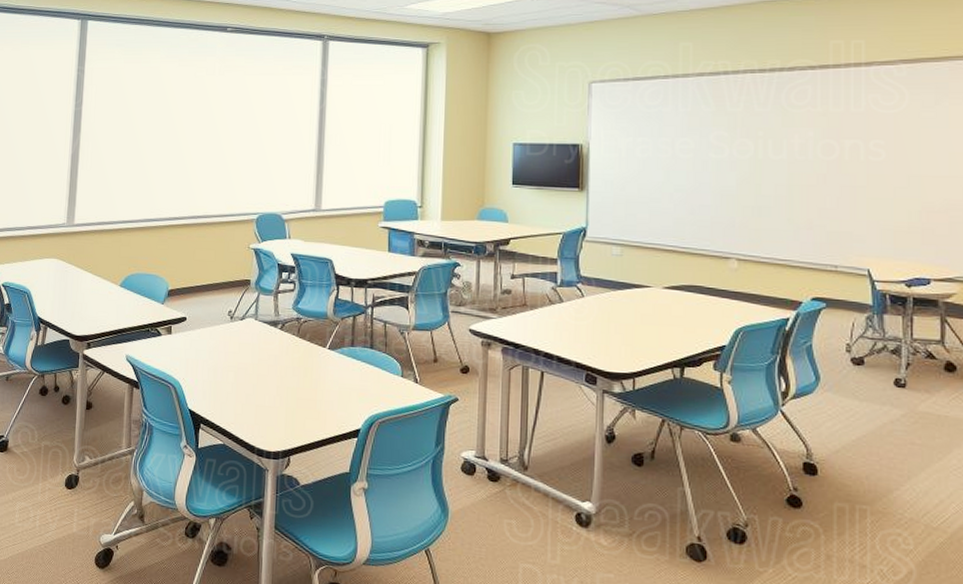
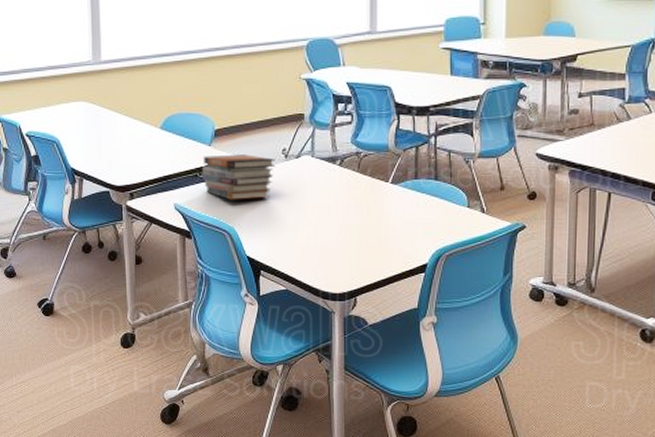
book stack: none [153,313,222,356] -> present [202,154,276,200]

